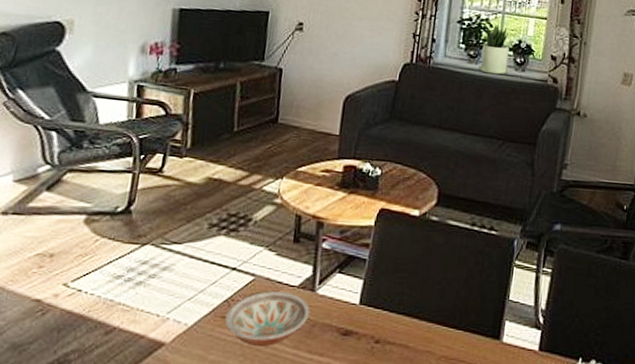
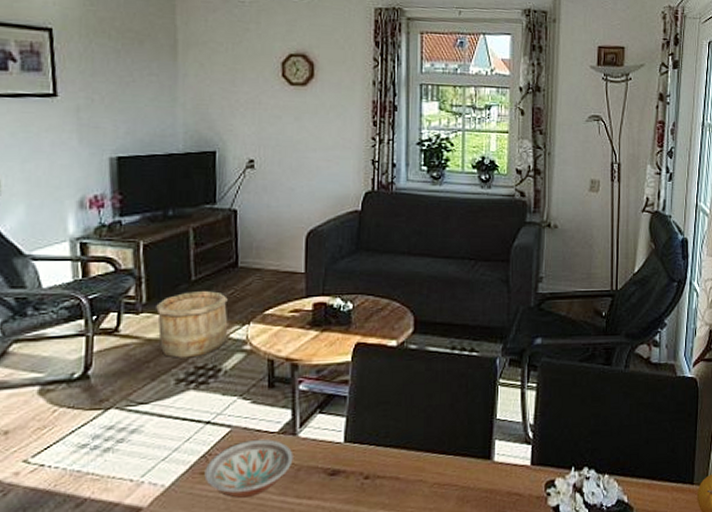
wooden bucket: none [198,141,265,205] -> present [156,291,228,358]
planter: present [477,25,510,75] -> none [442,143,475,194]

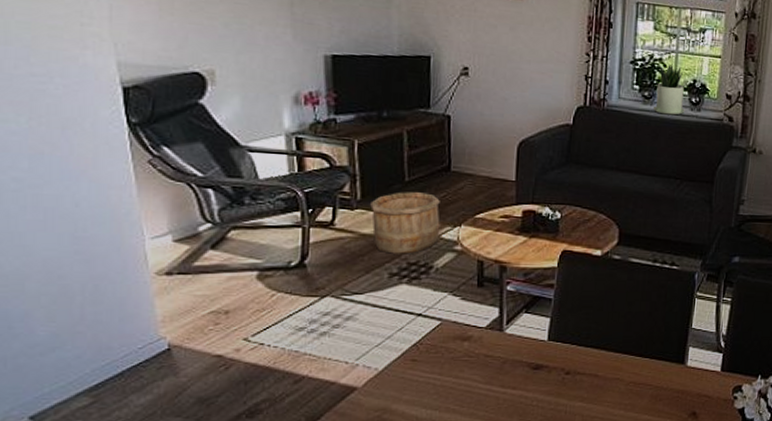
bowl: present [204,438,293,498] -> none [415,332,500,384]
planter: none [442,143,475,194] -> present [652,65,685,116]

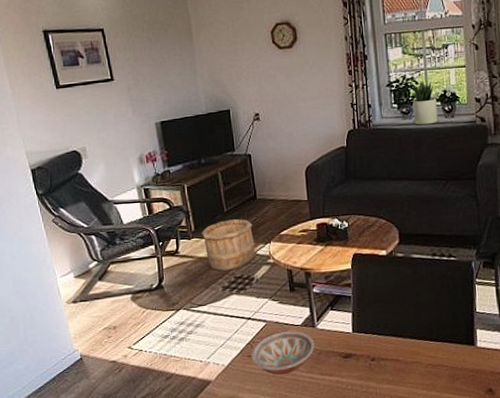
bowl: none [415,332,500,384] -> present [251,330,315,375]

